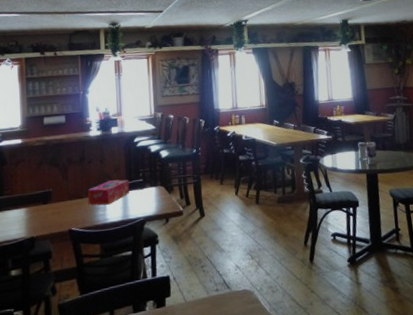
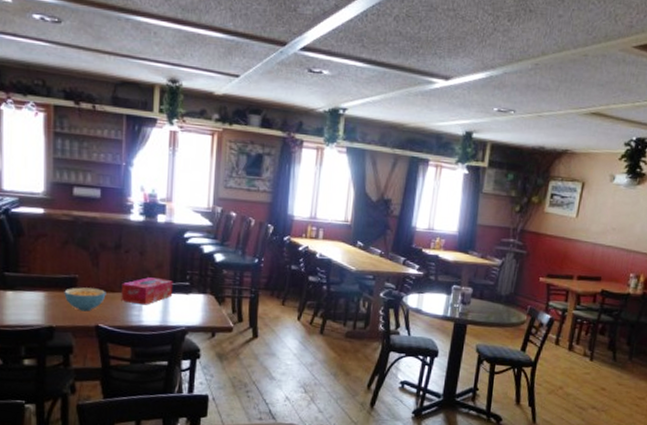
cereal bowl: none [41,197,76,219] -> present [64,287,106,312]

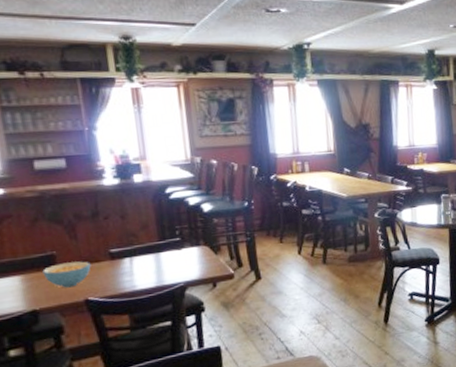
tissue box: present [121,277,173,305] -> none [106,238,164,270]

